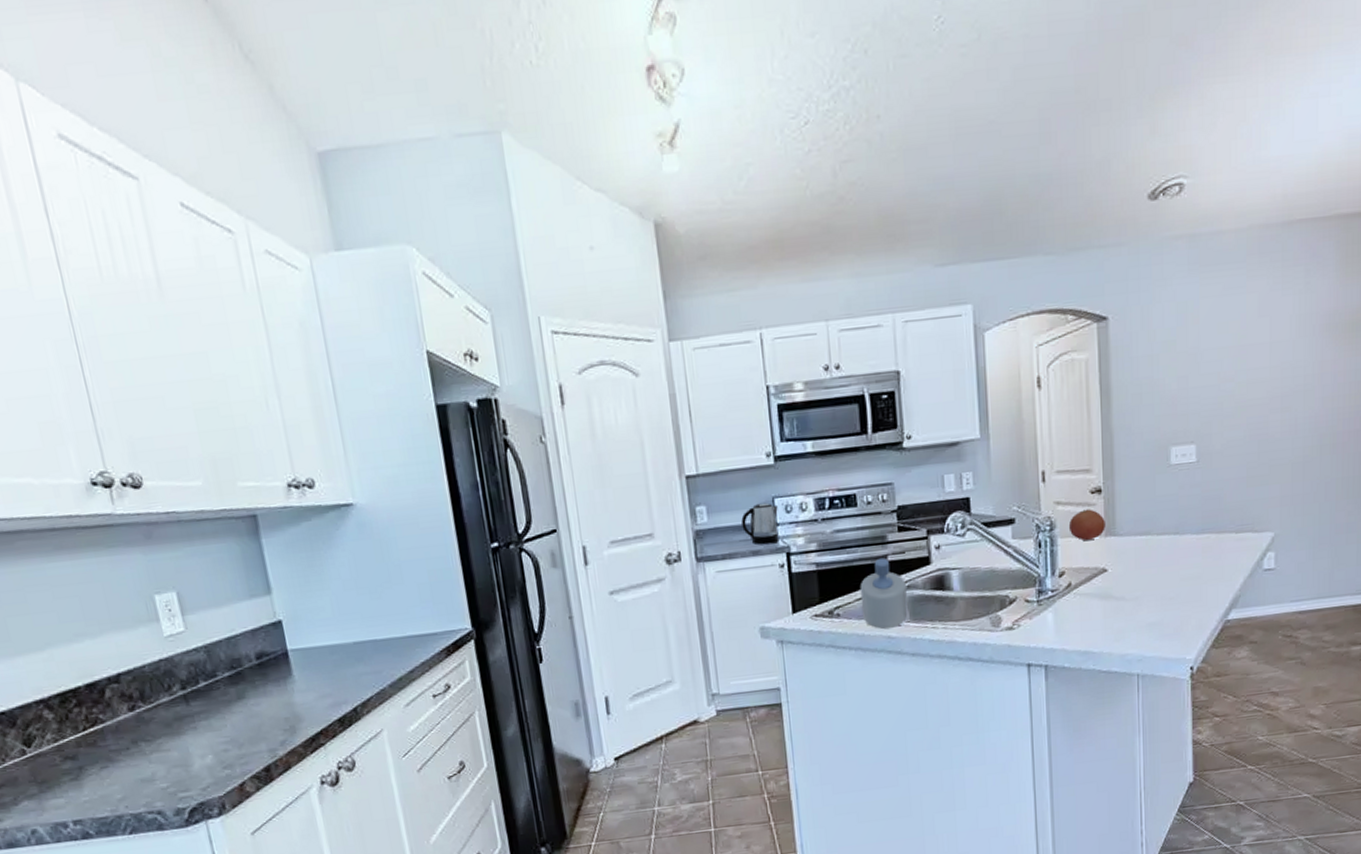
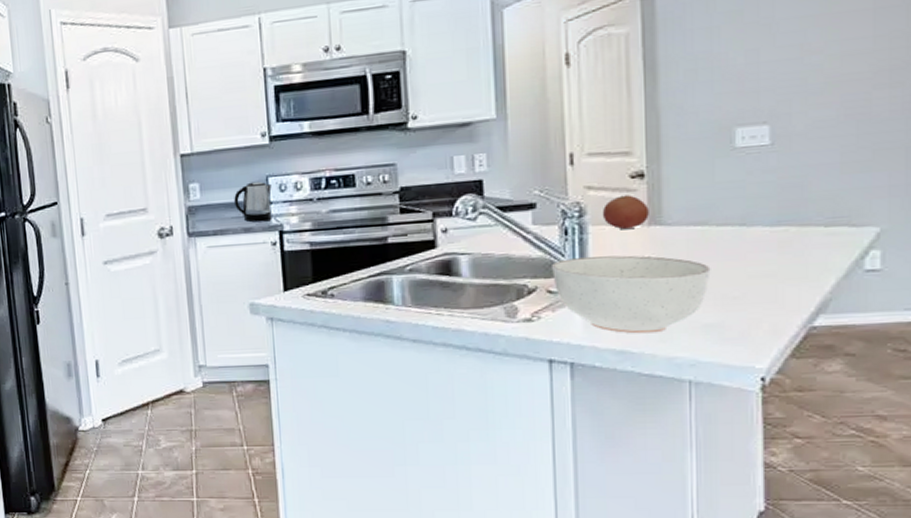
soap dispenser: present [860,558,908,630] -> none [356,239,409,313]
bowl: none [1027,564,1153,636] -> present [550,255,711,334]

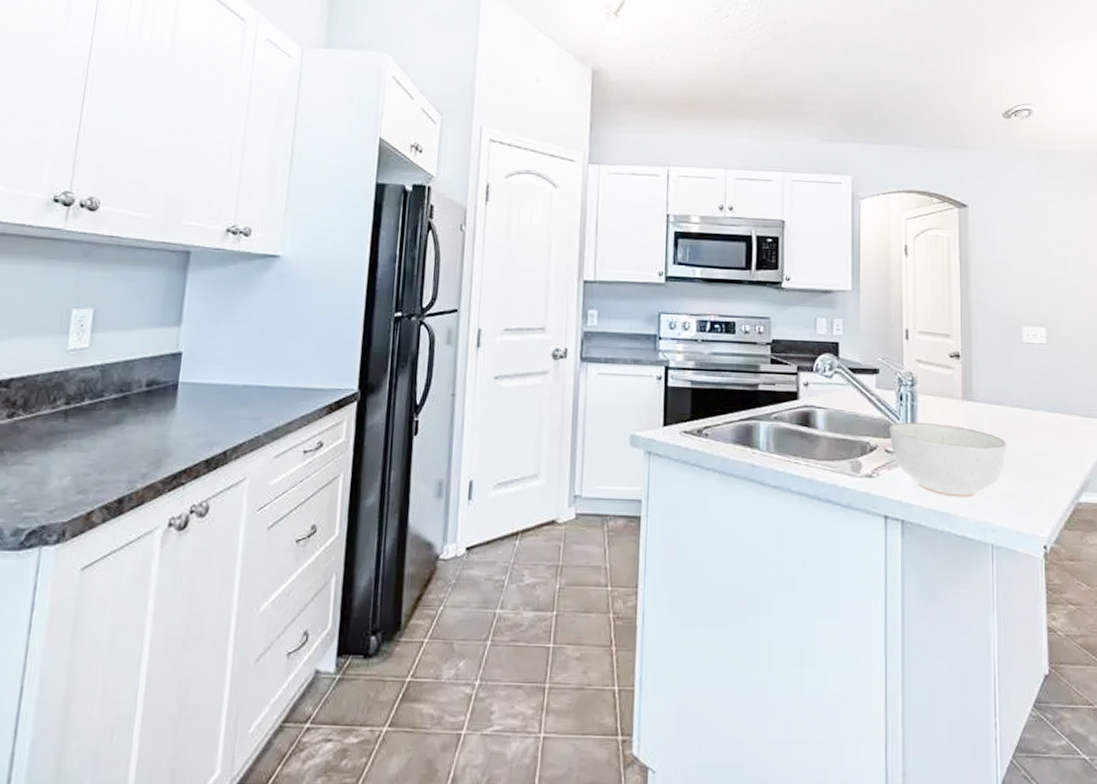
kettle: present [234,181,272,223] -> none [628,316,663,356]
fruit: present [602,195,649,230] -> none [928,371,963,402]

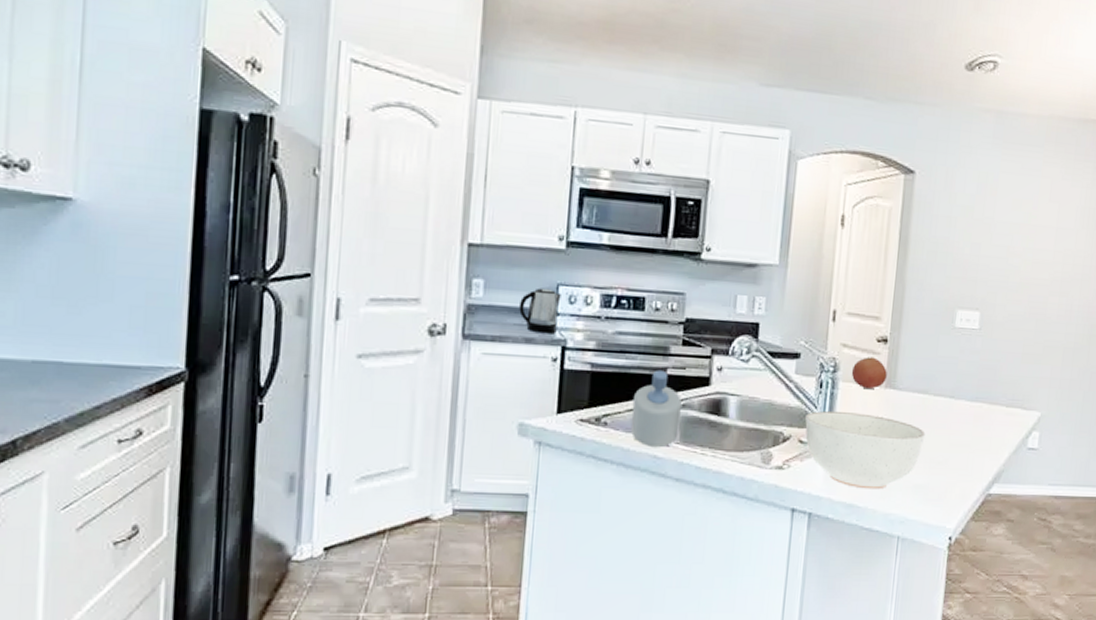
kettle: none [628,316,663,356] -> present [519,288,561,334]
soap dispenser: none [729,386,773,458] -> present [630,370,682,448]
fruit: none [928,371,963,402] -> present [851,357,887,390]

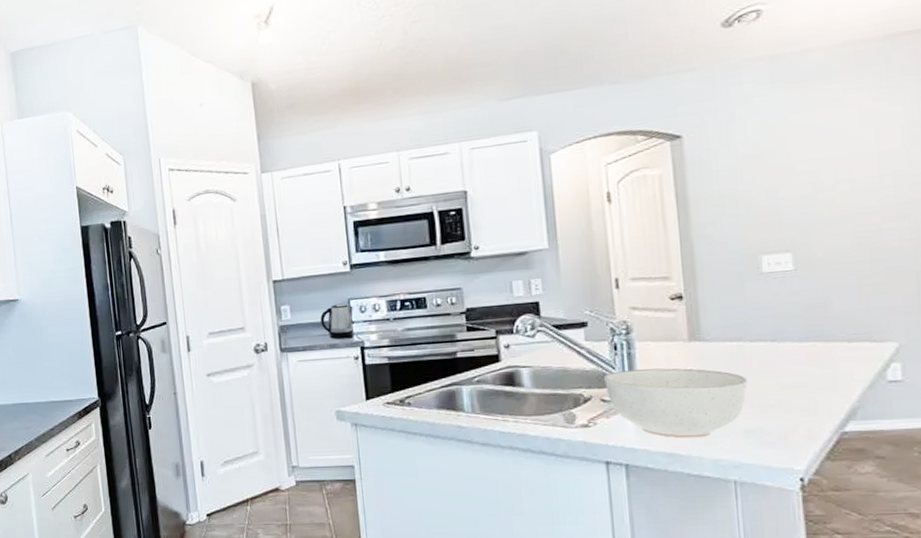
soap dispenser: present [630,370,682,448] -> none [430,354,478,420]
fruit: present [851,357,887,390] -> none [646,314,689,346]

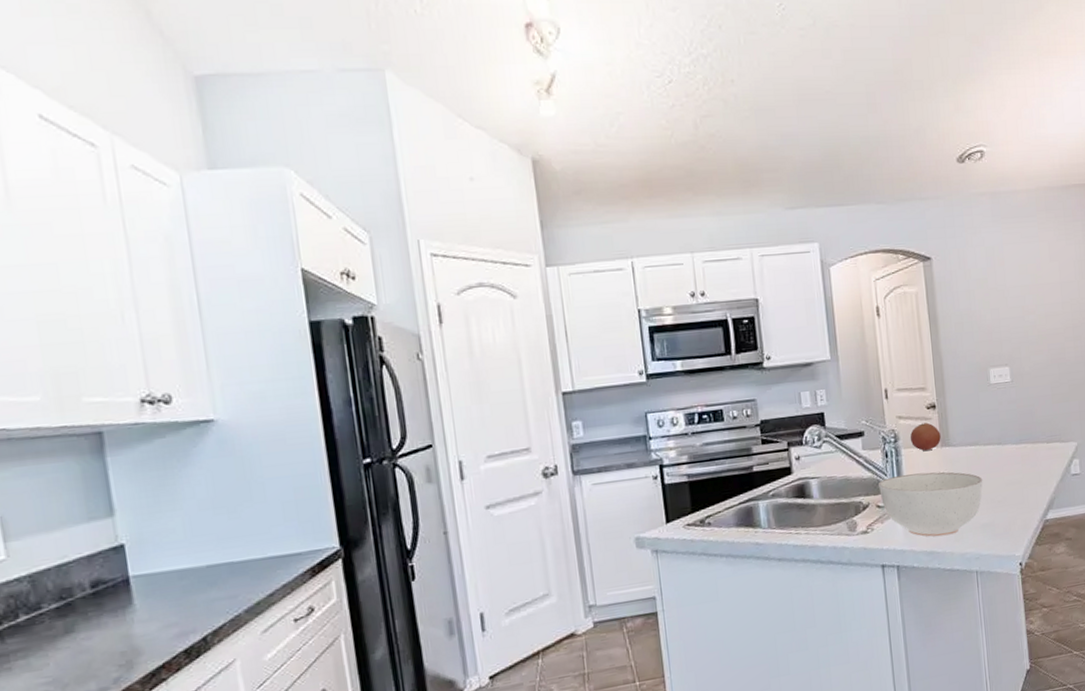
kettle: present [320,303,354,340] -> none [616,417,652,458]
fruit: none [646,314,689,346] -> present [910,422,941,452]

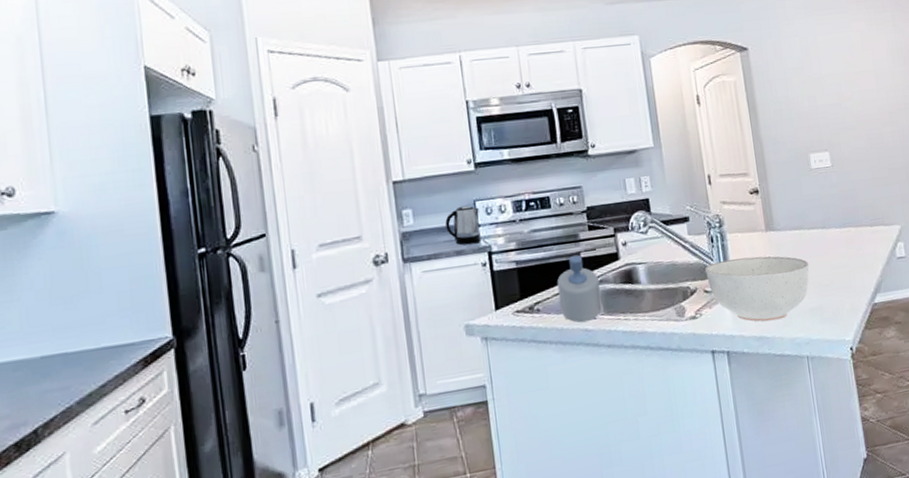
kettle: none [616,417,652,458] -> present [445,205,481,246]
soap dispenser: none [728,468,774,537] -> present [556,255,602,323]
fruit: present [910,422,941,452] -> none [734,207,765,236]

